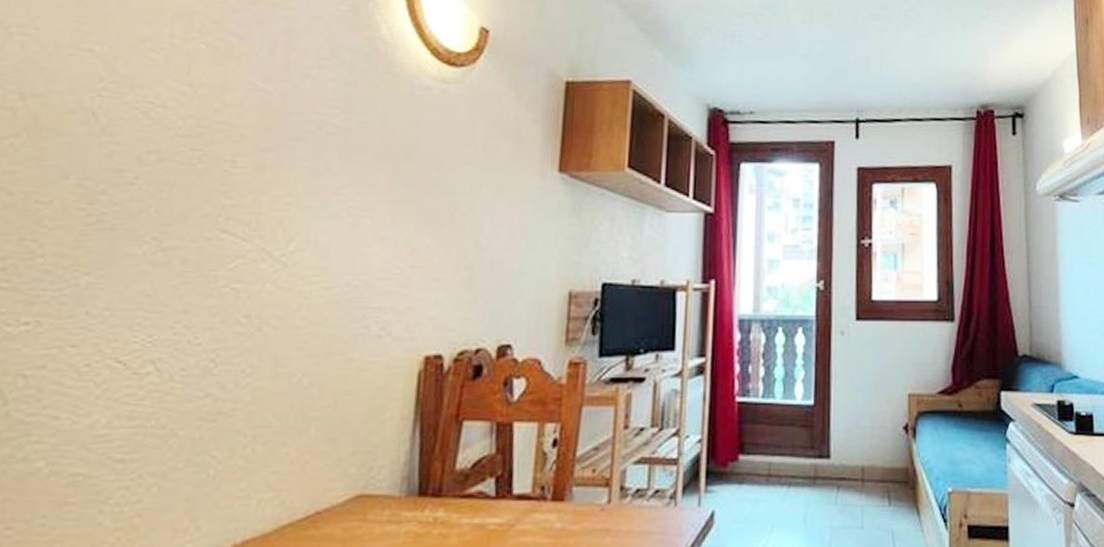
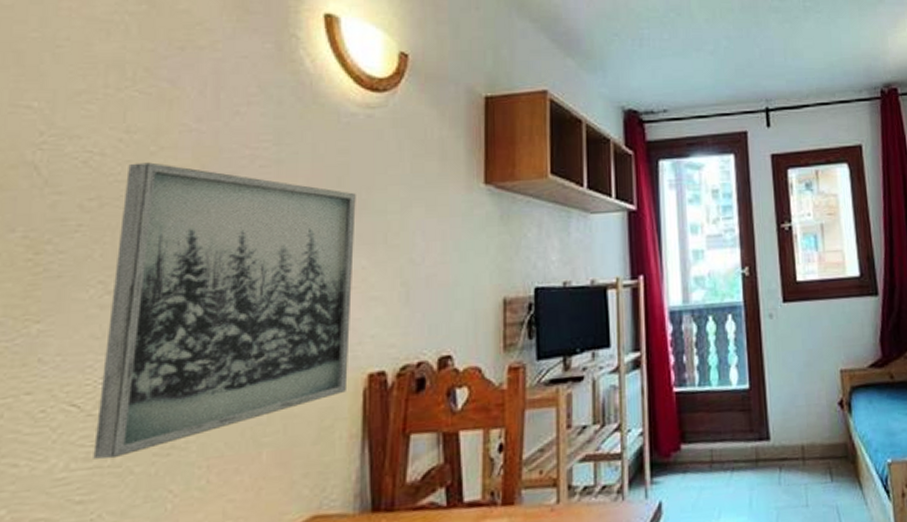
wall art: none [136,118,425,420] -> present [93,162,356,459]

